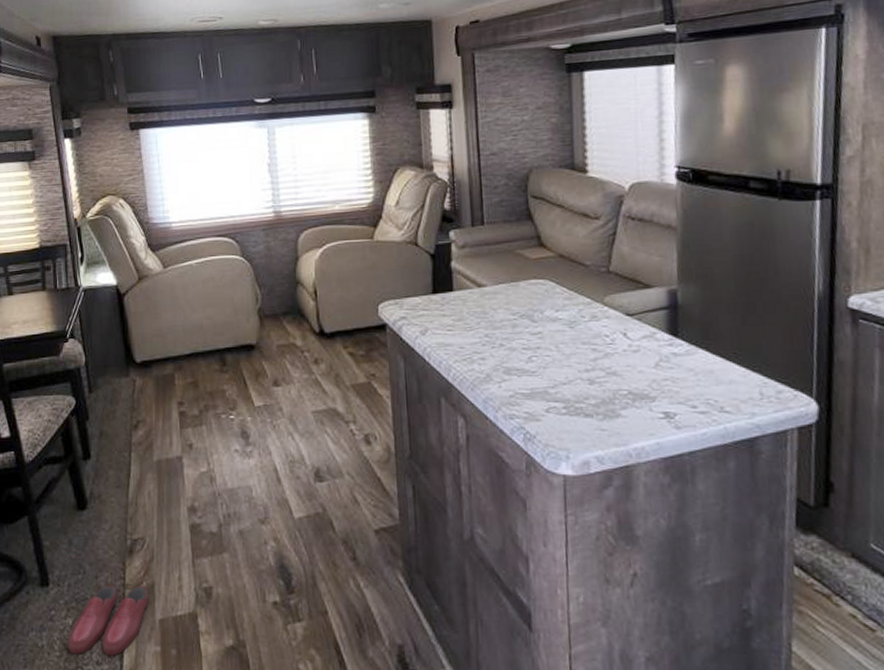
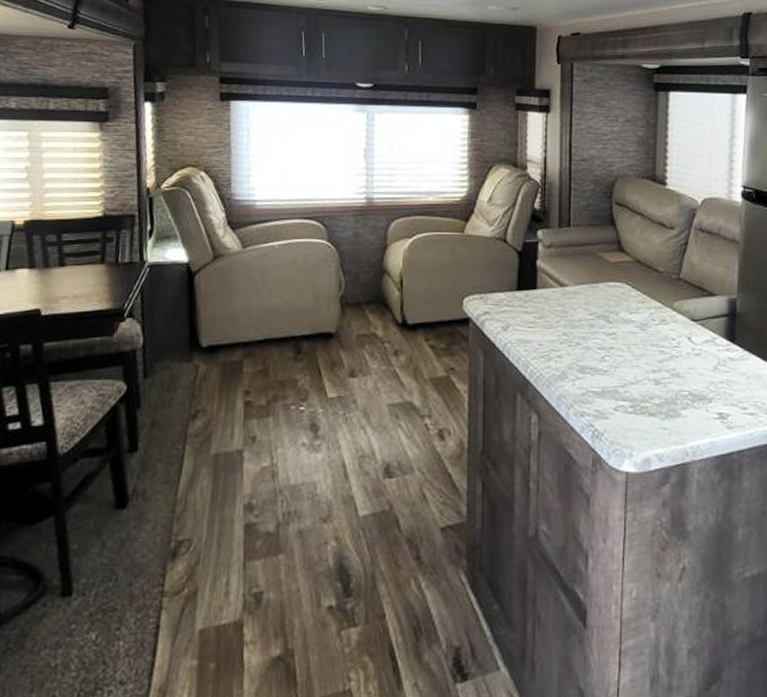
slippers: present [68,585,149,656] -> none [87,593,190,673]

